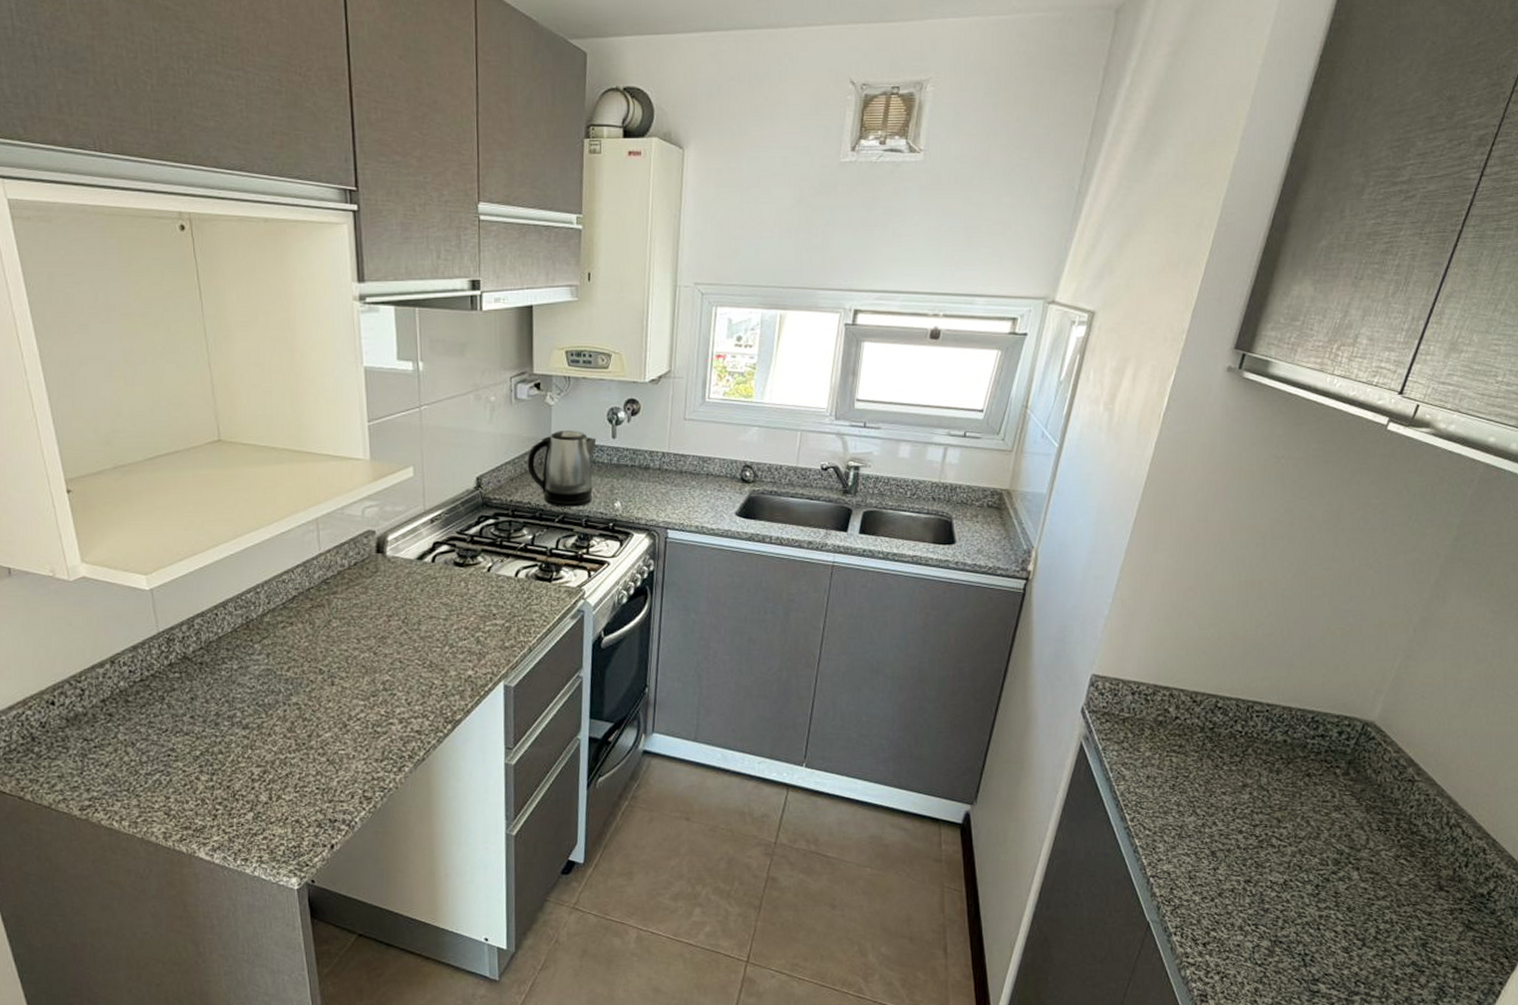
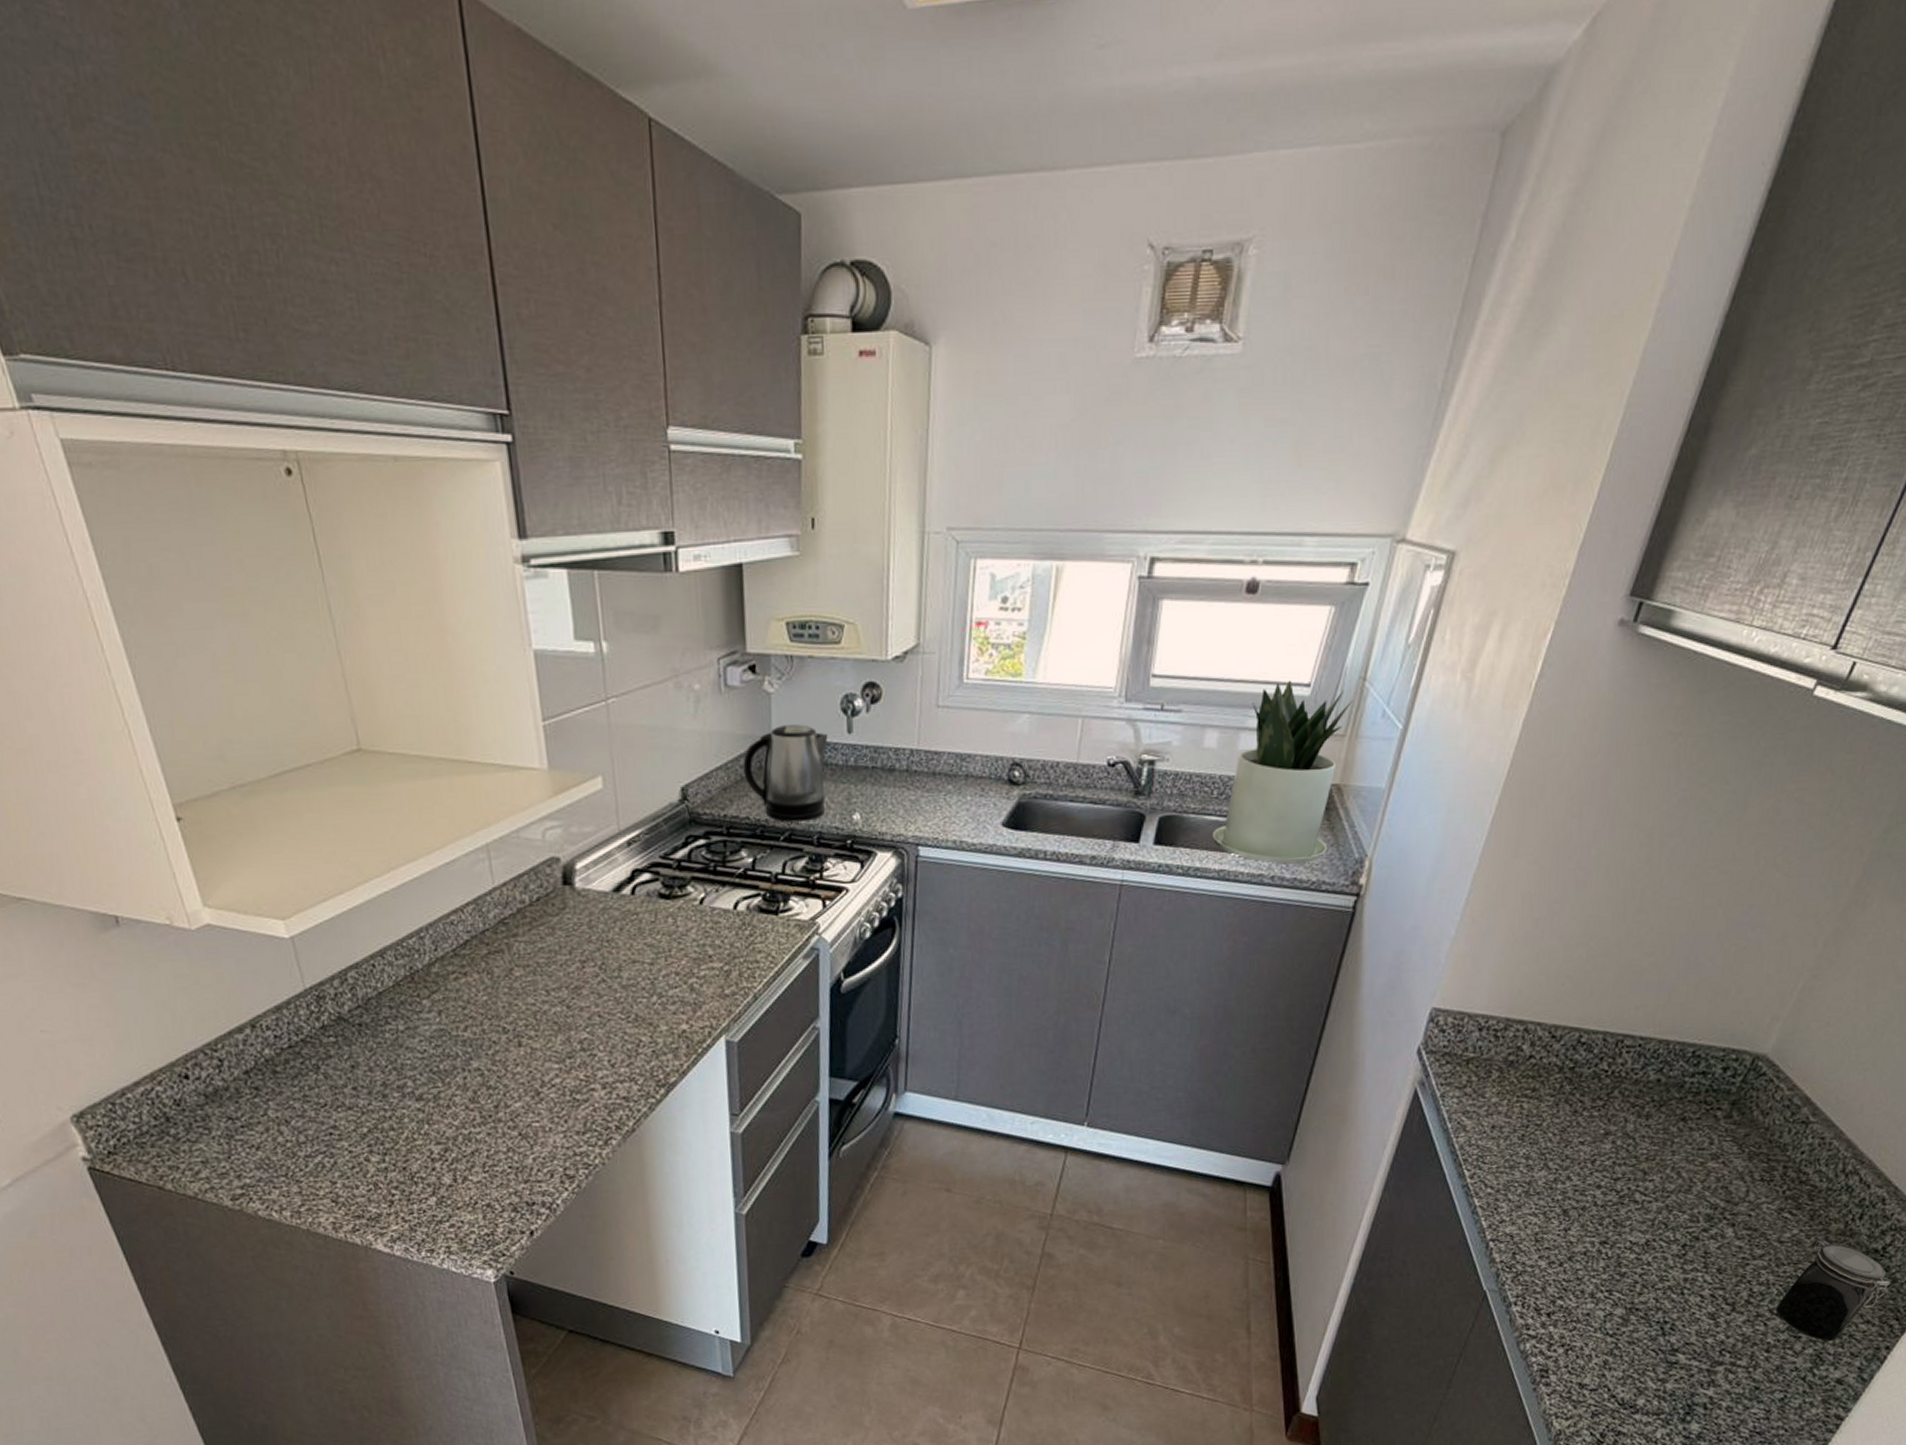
planter: none [906,407,1018,553] -> present [1212,681,1353,864]
jar: none [1401,884,1498,977] -> present [1776,1240,1891,1342]

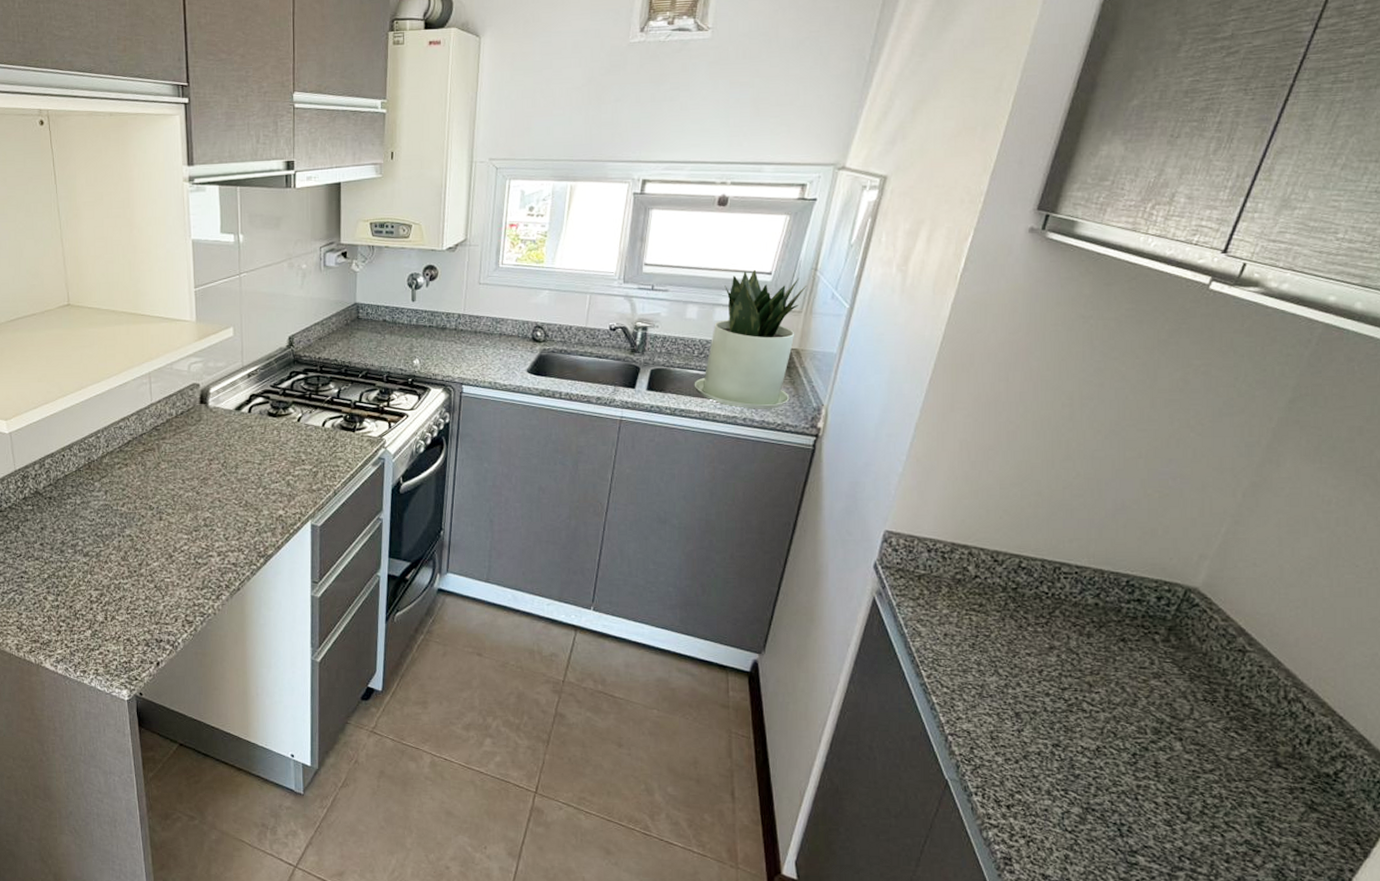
kettle: present [743,723,828,822] -> none [334,293,398,364]
jar: present [1776,1240,1891,1342] -> none [1232,760,1347,859]

